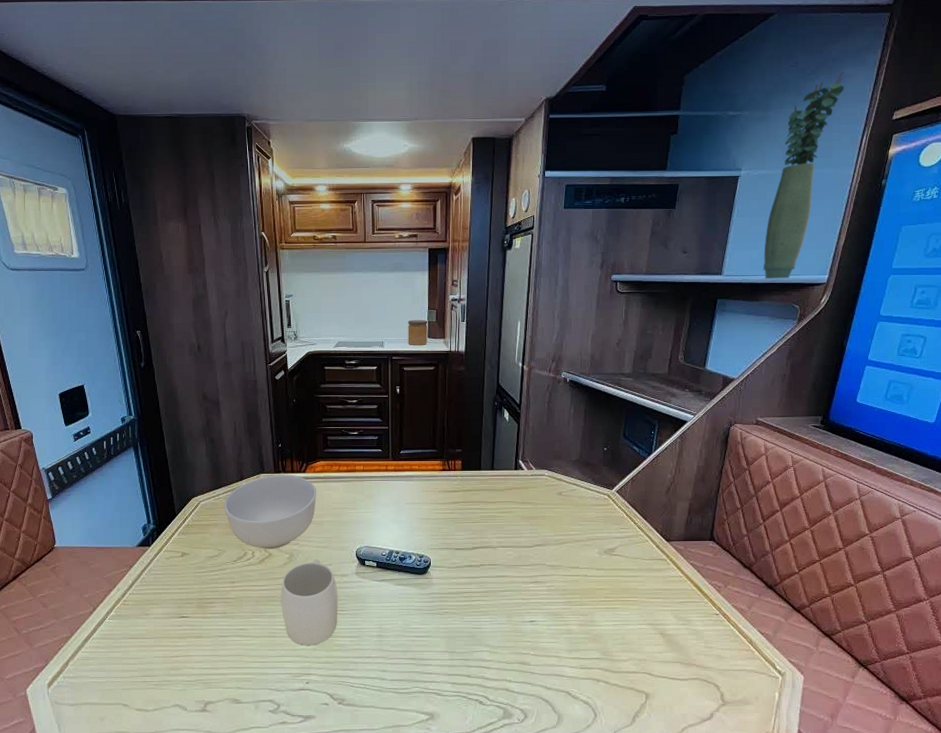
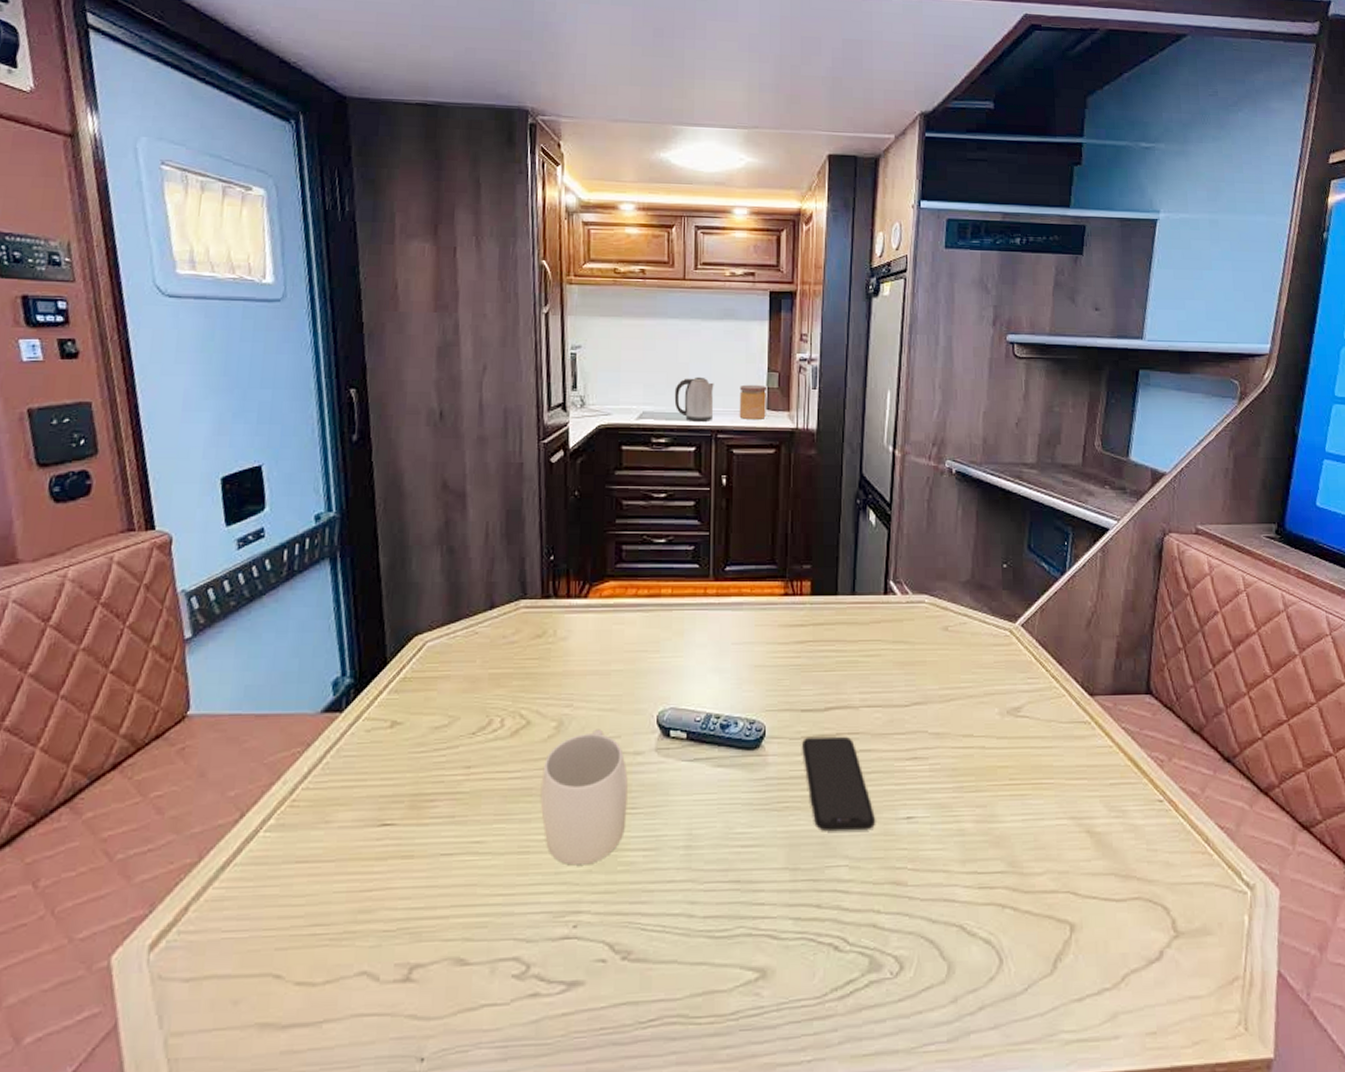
bowl: present [223,475,317,549] -> none [461,601,604,715]
kettle: none [360,315,389,348] -> present [674,376,714,421]
smartphone: none [457,566,509,628] -> present [802,736,876,831]
vase: present [763,72,845,279] -> none [1192,105,1272,347]

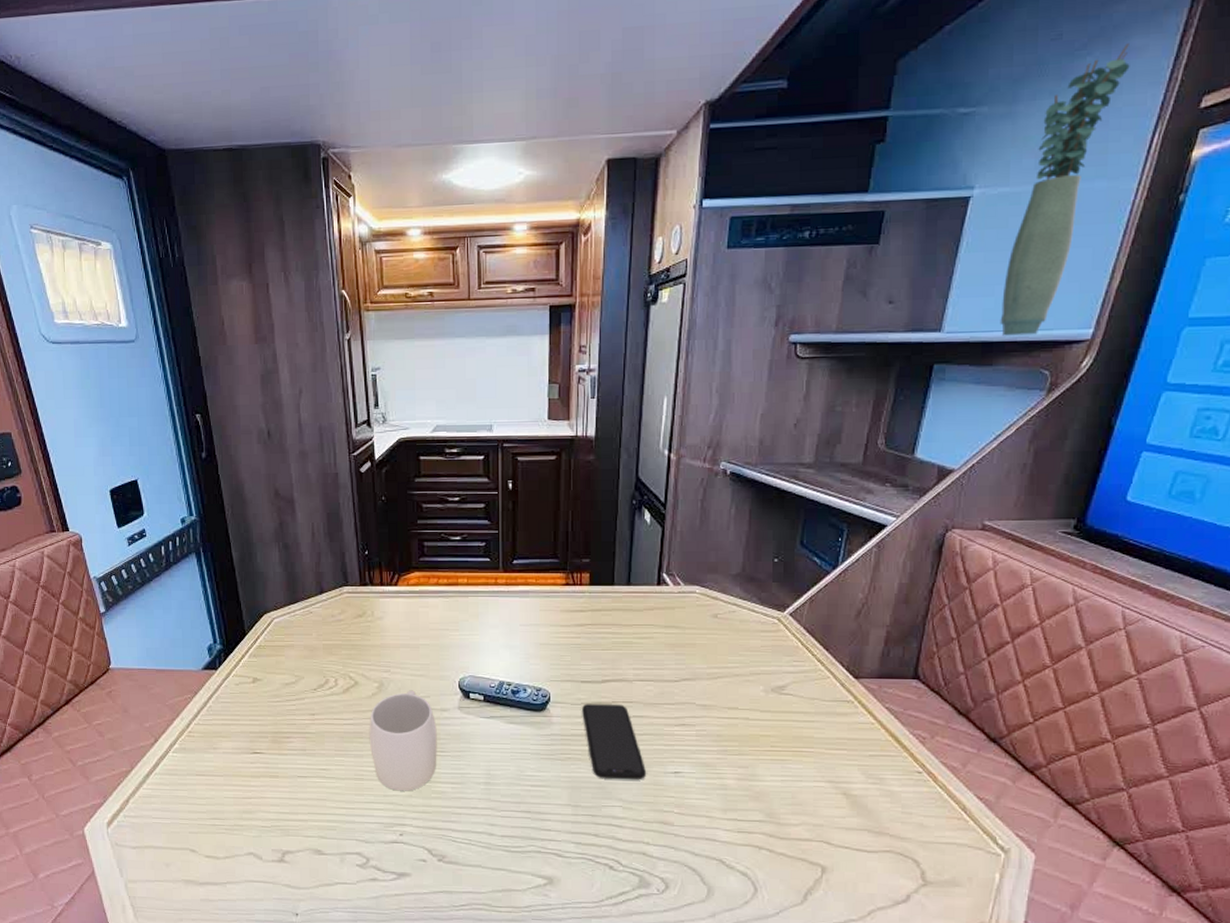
kettle: present [674,376,714,421] -> none [464,391,500,432]
jar: present [739,384,767,419] -> none [523,396,548,429]
vase: none [1192,105,1272,347] -> present [1000,43,1130,336]

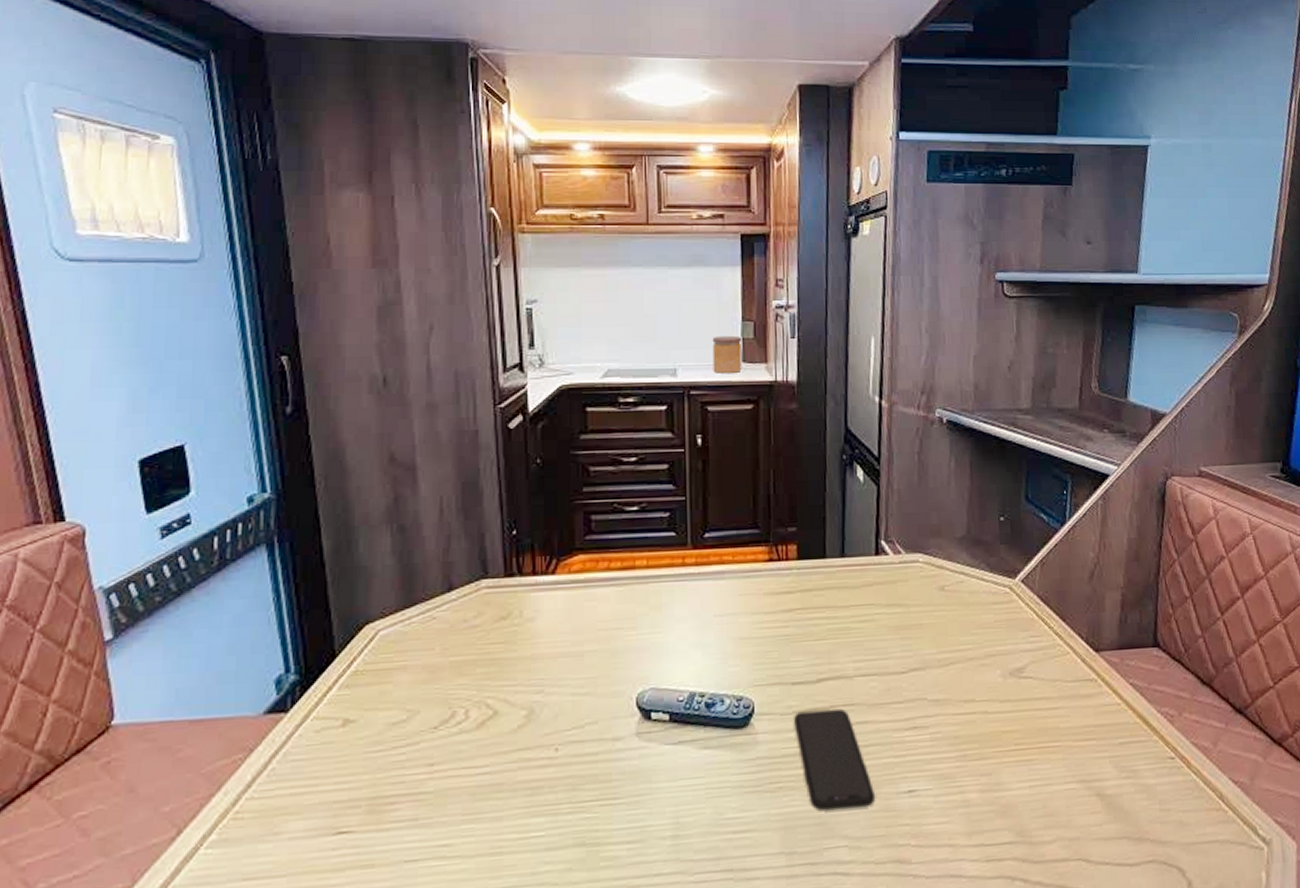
mug: present [369,690,437,791] -> none [512,715,607,865]
jar: none [523,396,548,429] -> present [712,335,742,373]
vase: present [1000,43,1130,336] -> none [1187,22,1264,279]

